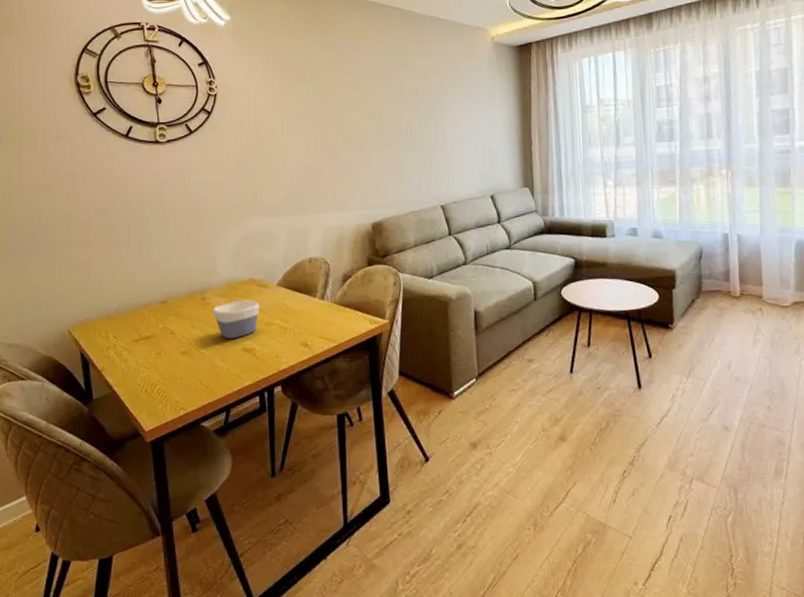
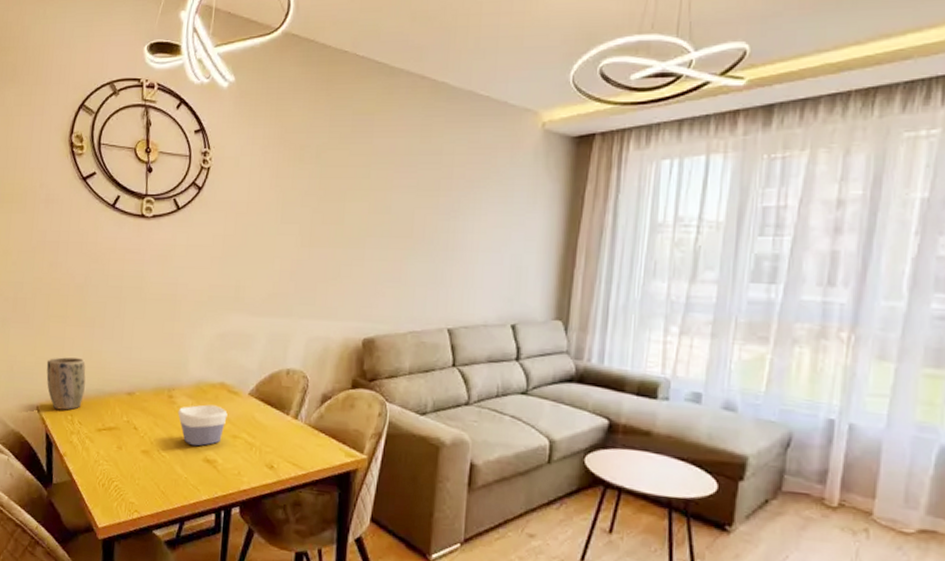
plant pot: none [74,277,117,329] -> present [46,357,86,410]

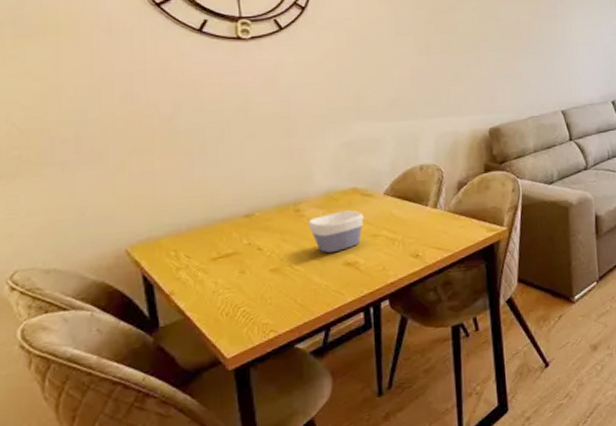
plant pot: present [46,357,86,410] -> none [133,190,189,249]

